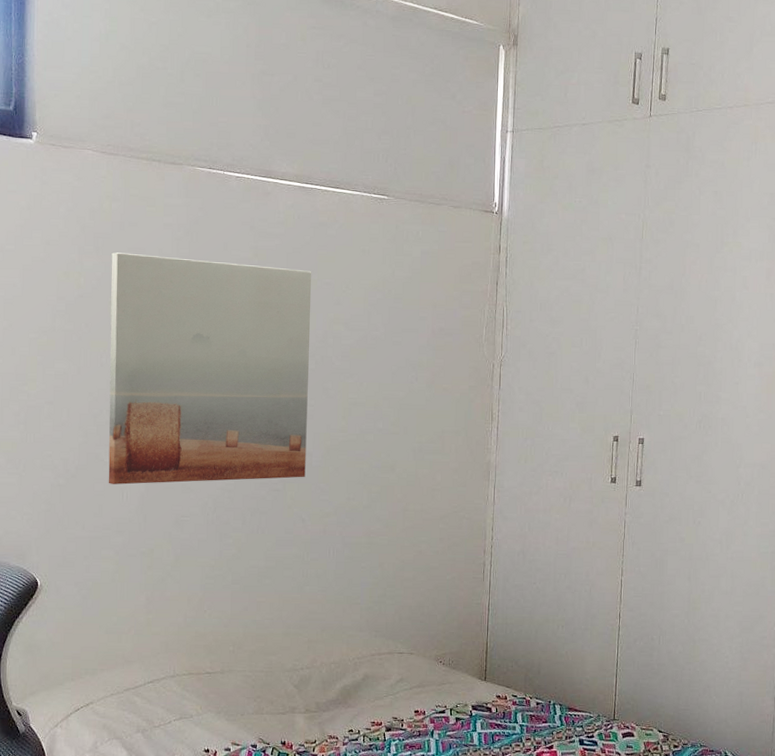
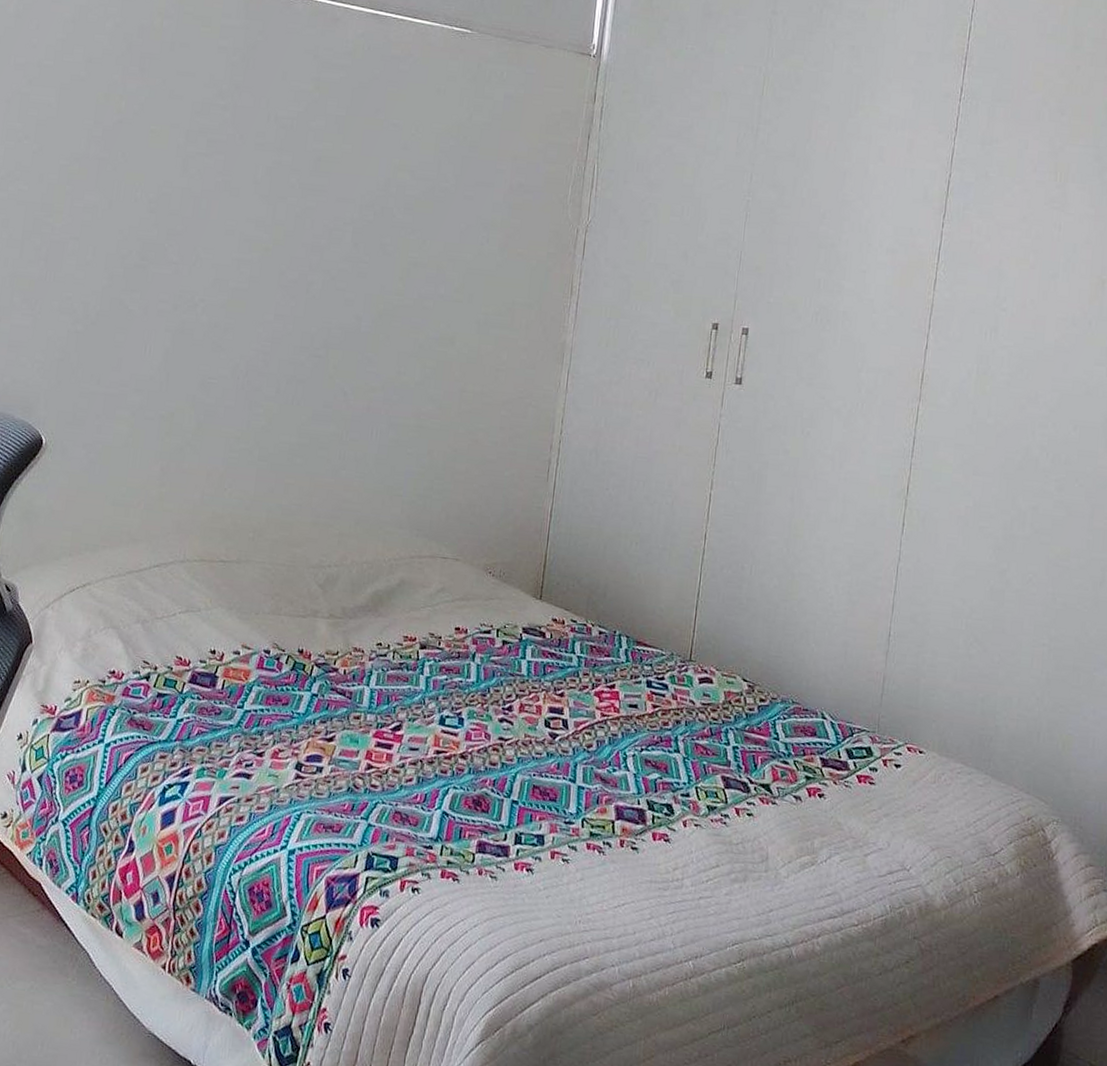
wall art: present [108,252,312,485] -> none [130,75,379,345]

